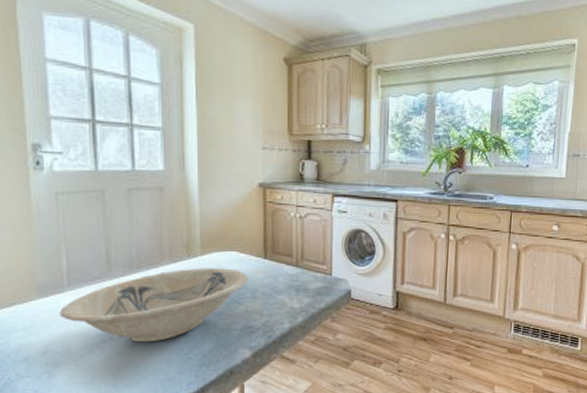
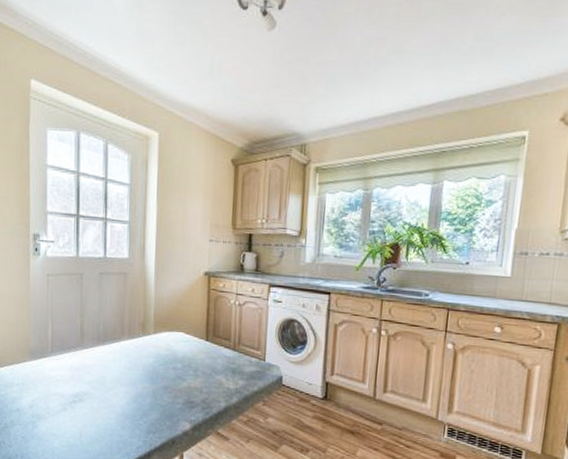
bowl: present [59,268,248,343] -> none [44,344,192,407]

